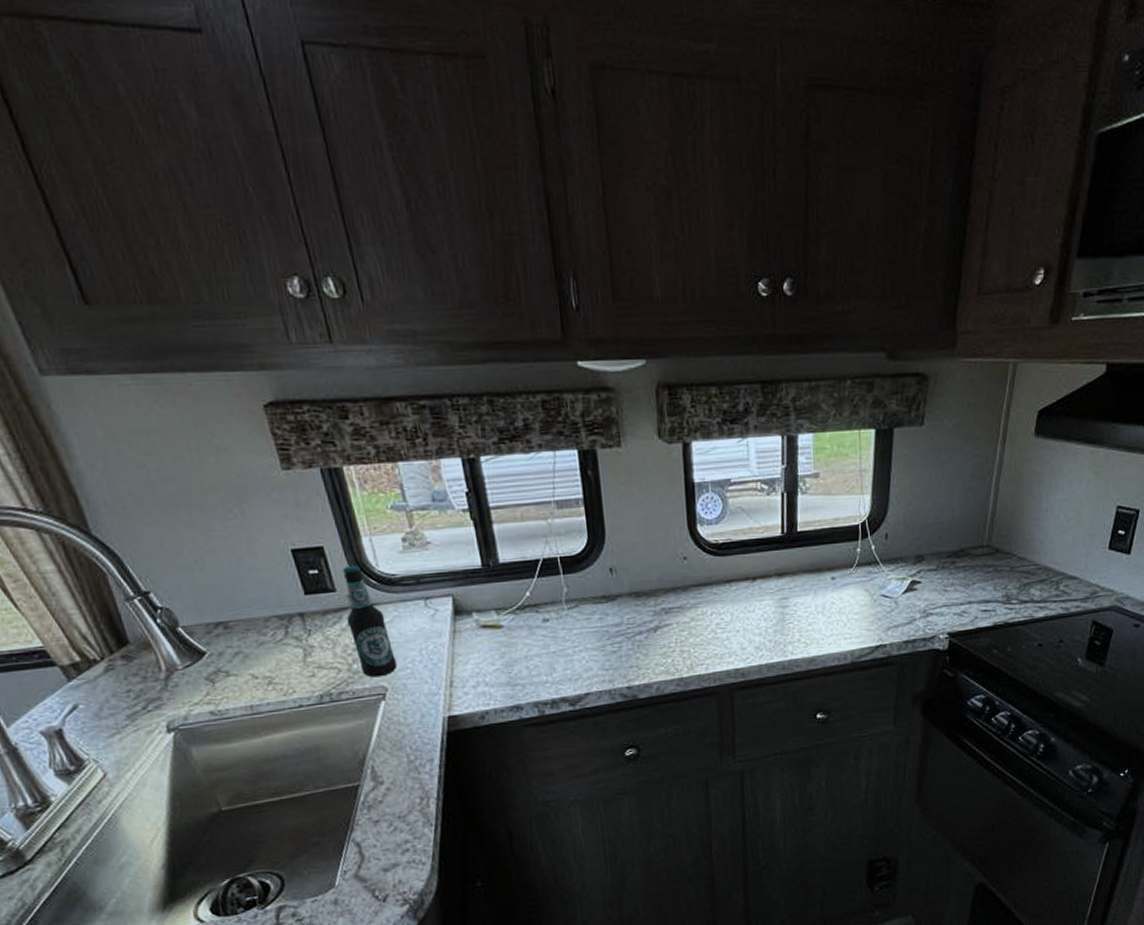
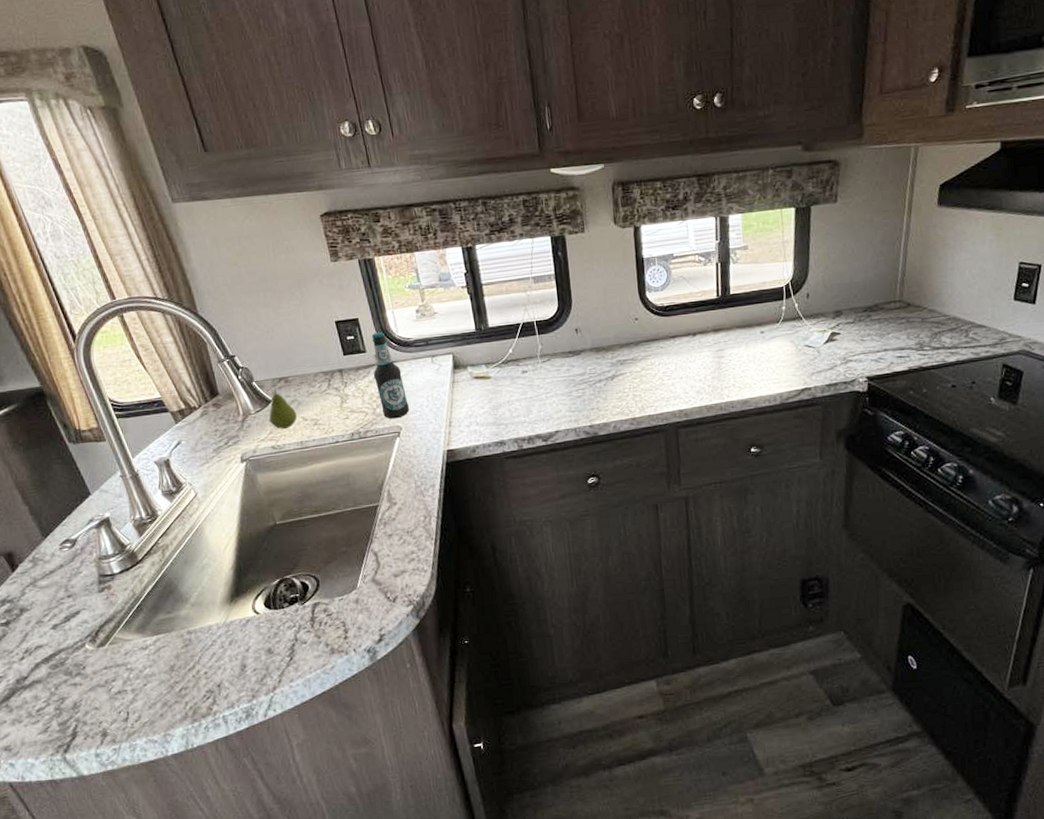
fruit: none [203,637,244,690] -> present [269,389,298,430]

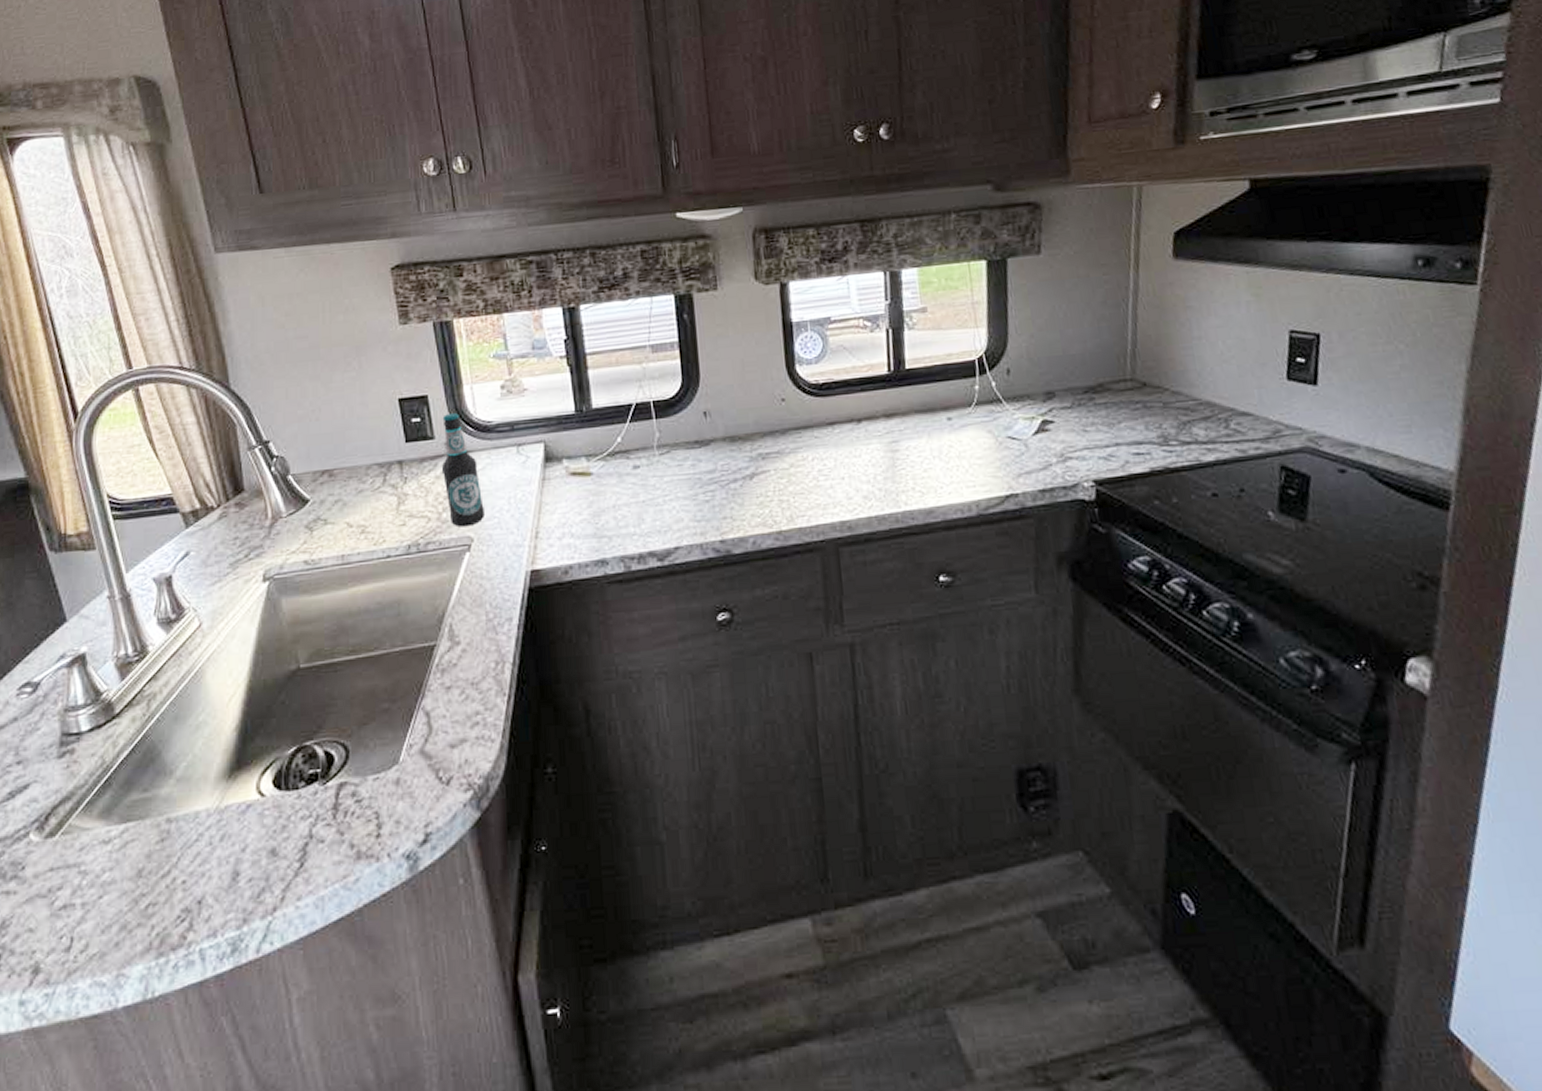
fruit: present [269,389,298,430] -> none [305,484,341,539]

